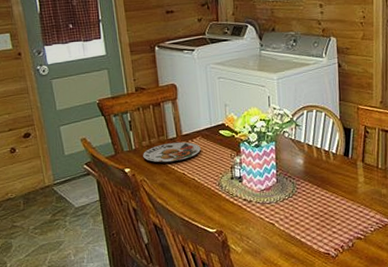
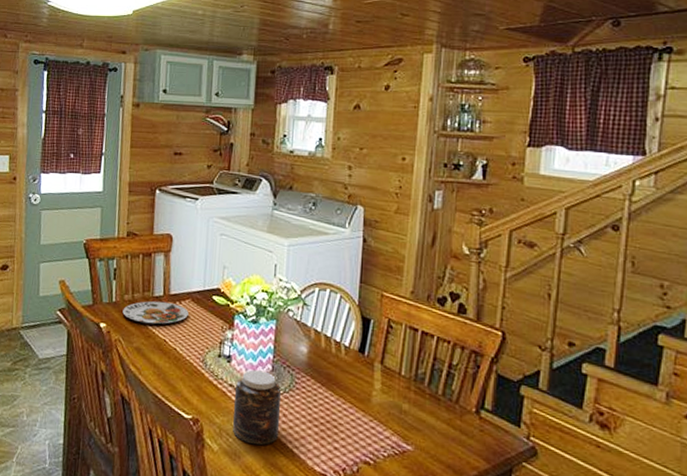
jar: none [248,184,288,242] -> present [232,369,281,446]

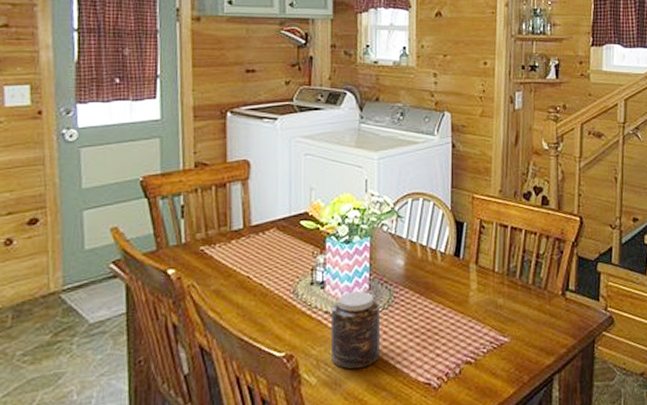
plate: present [122,301,189,324] -> none [195,234,274,262]

